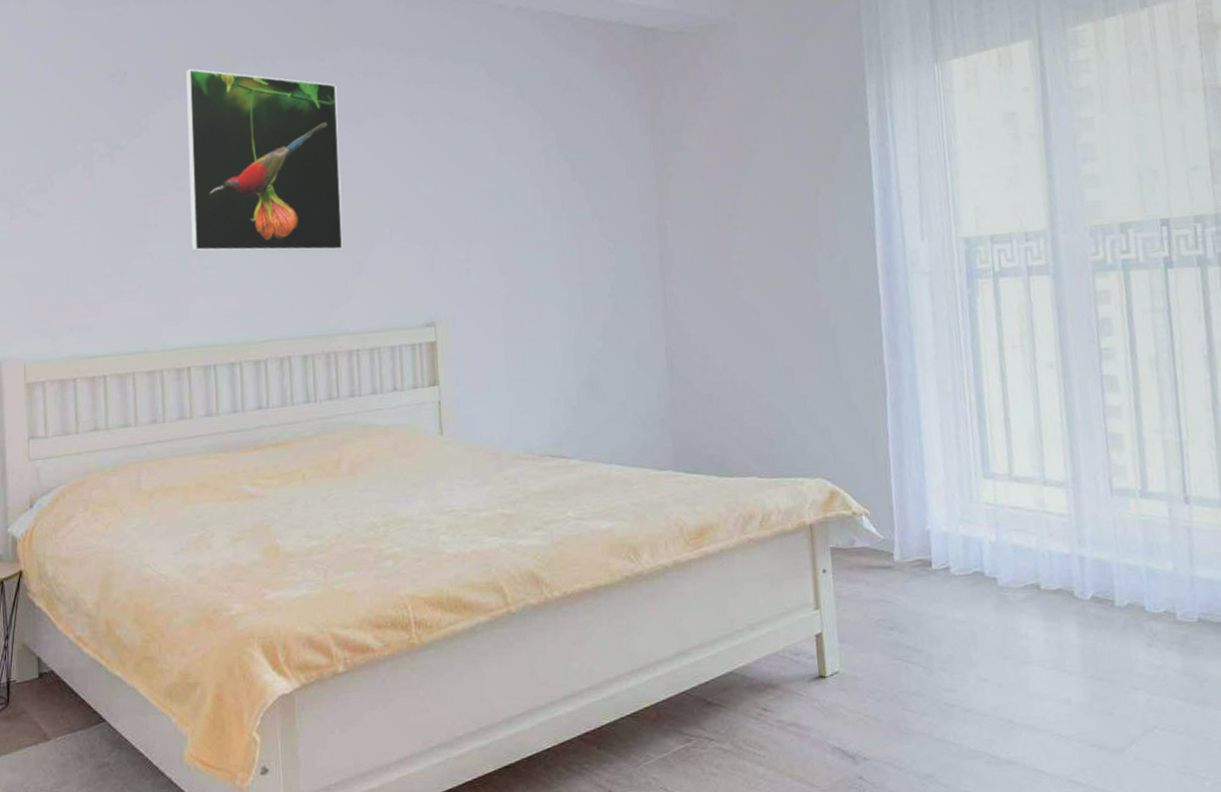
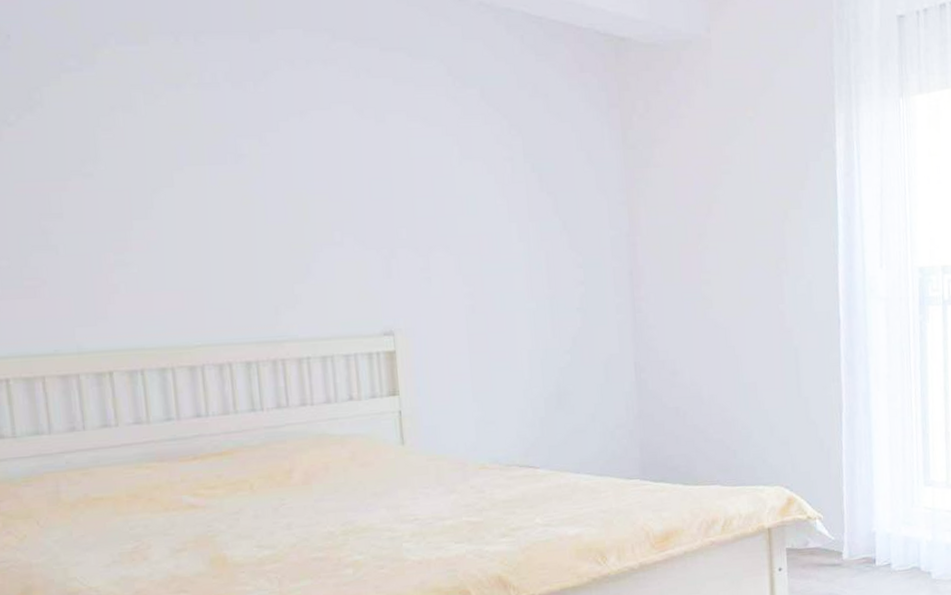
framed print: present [186,69,343,252] -> none [87,38,288,252]

